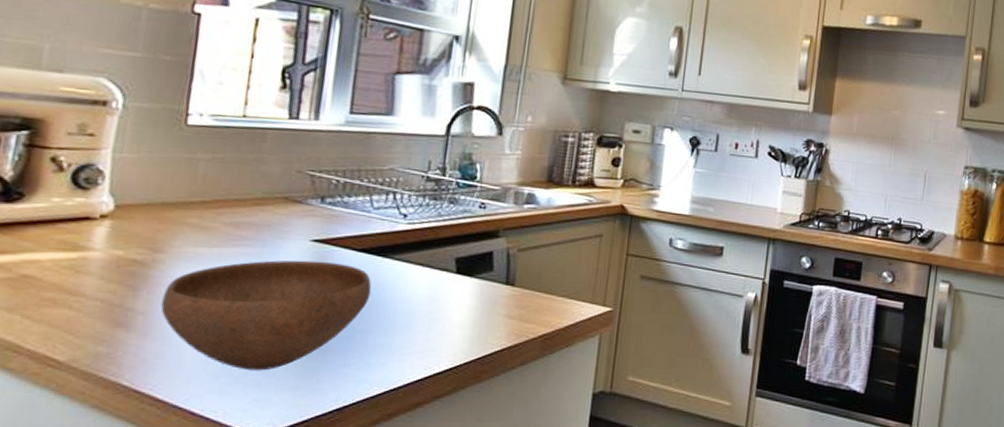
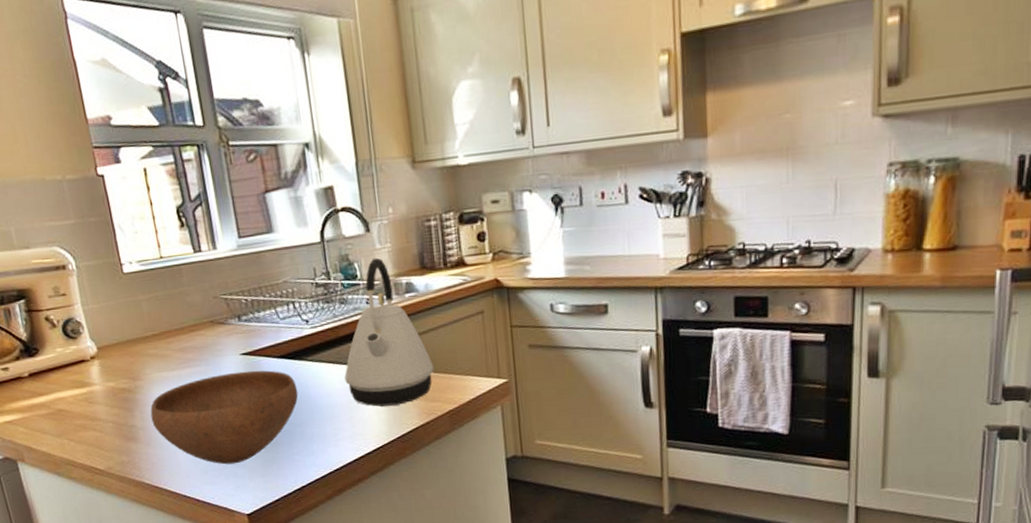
kettle: none [432,162,537,322] -> present [344,257,434,407]

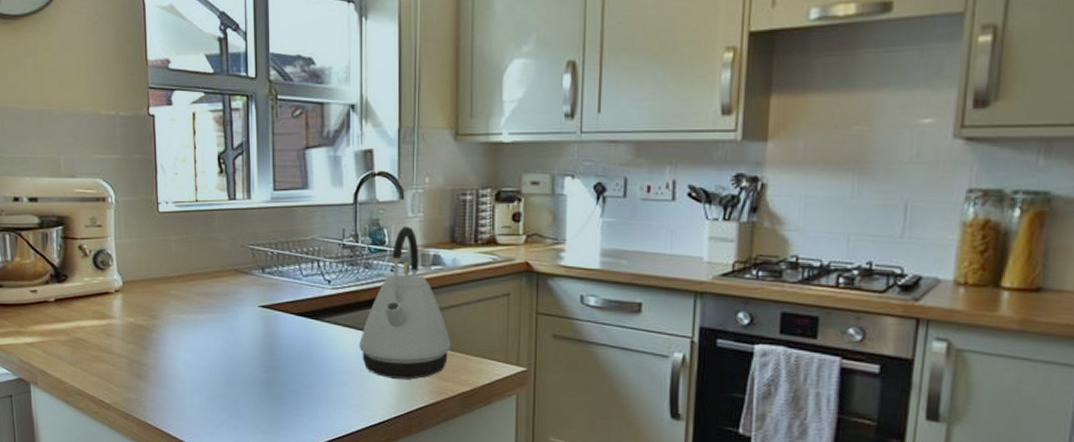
bowl: present [150,370,299,465] -> none [163,323,311,417]

